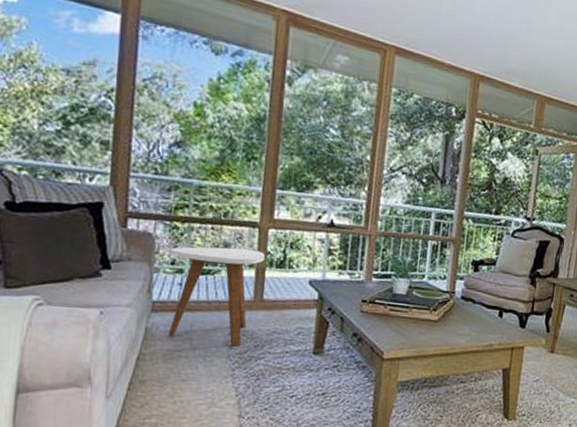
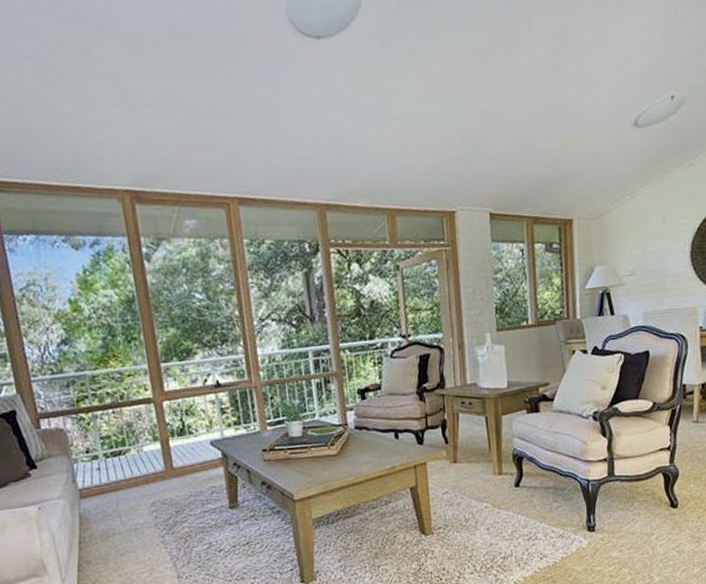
side table: present [168,246,265,346] -> none [83,424,166,517]

